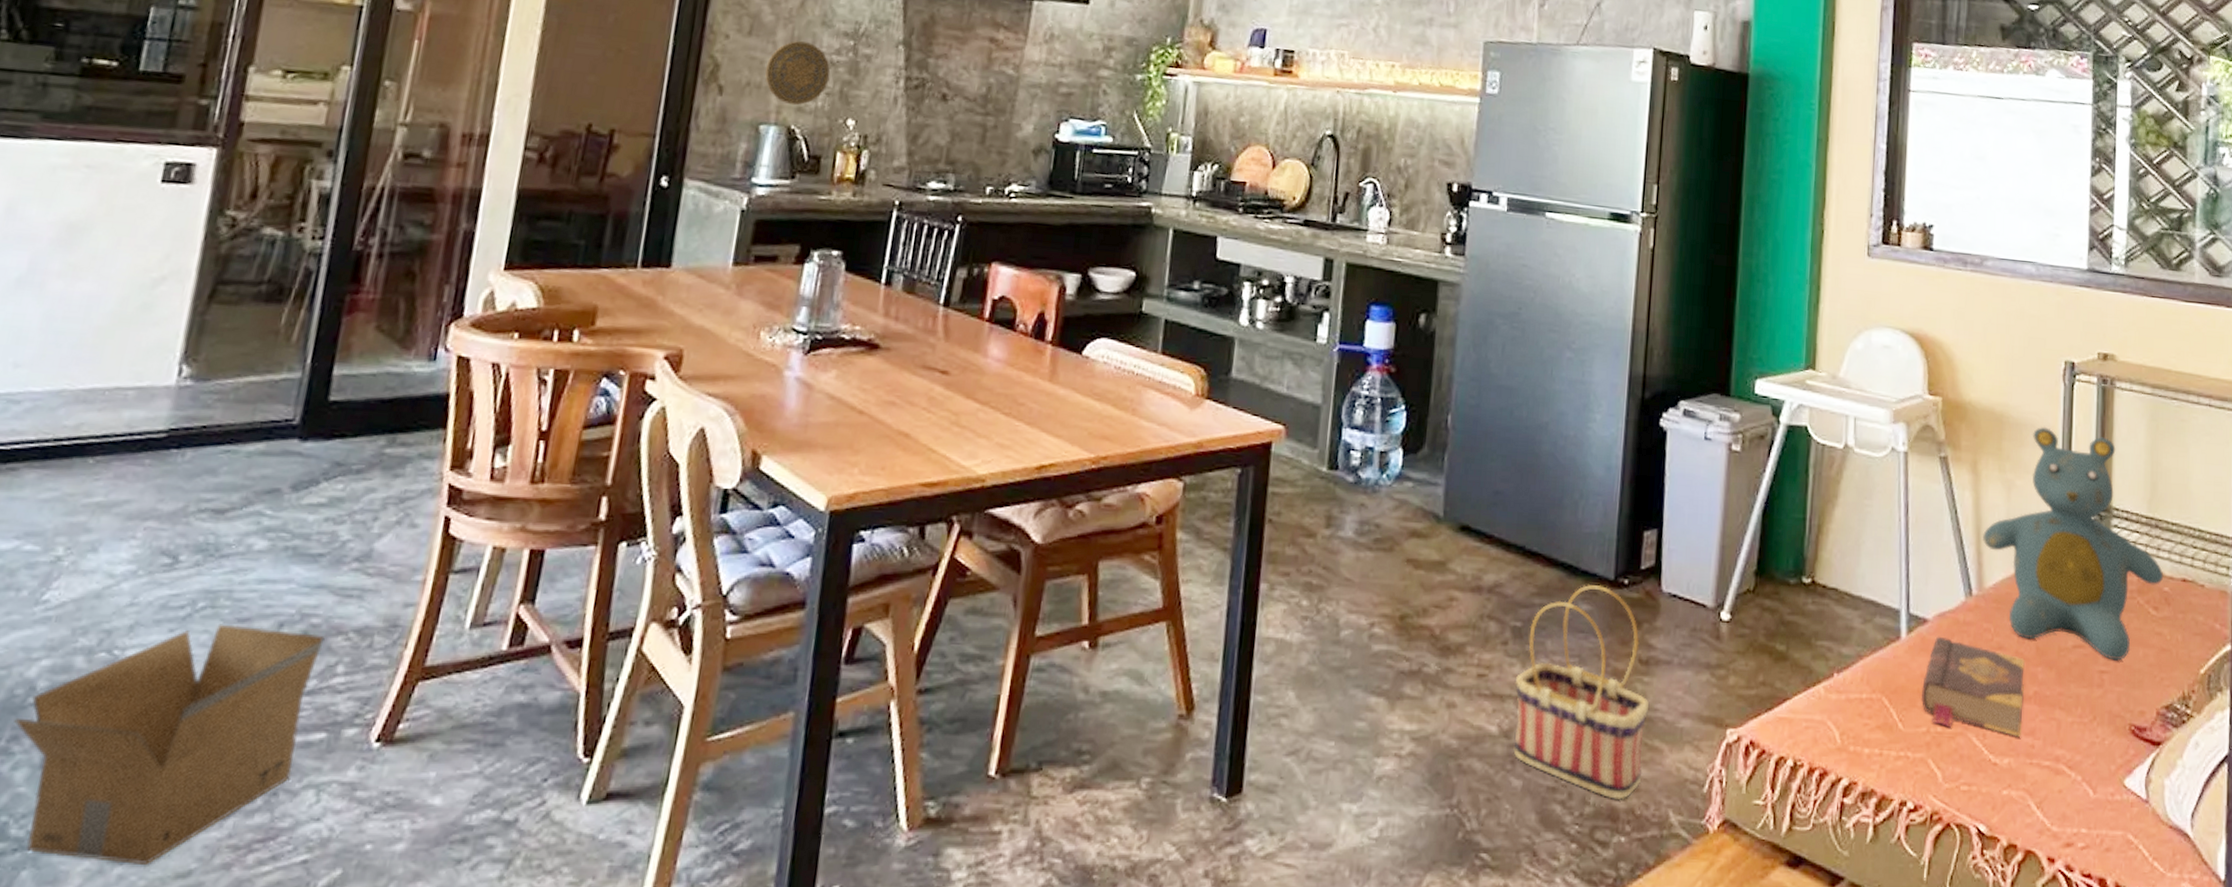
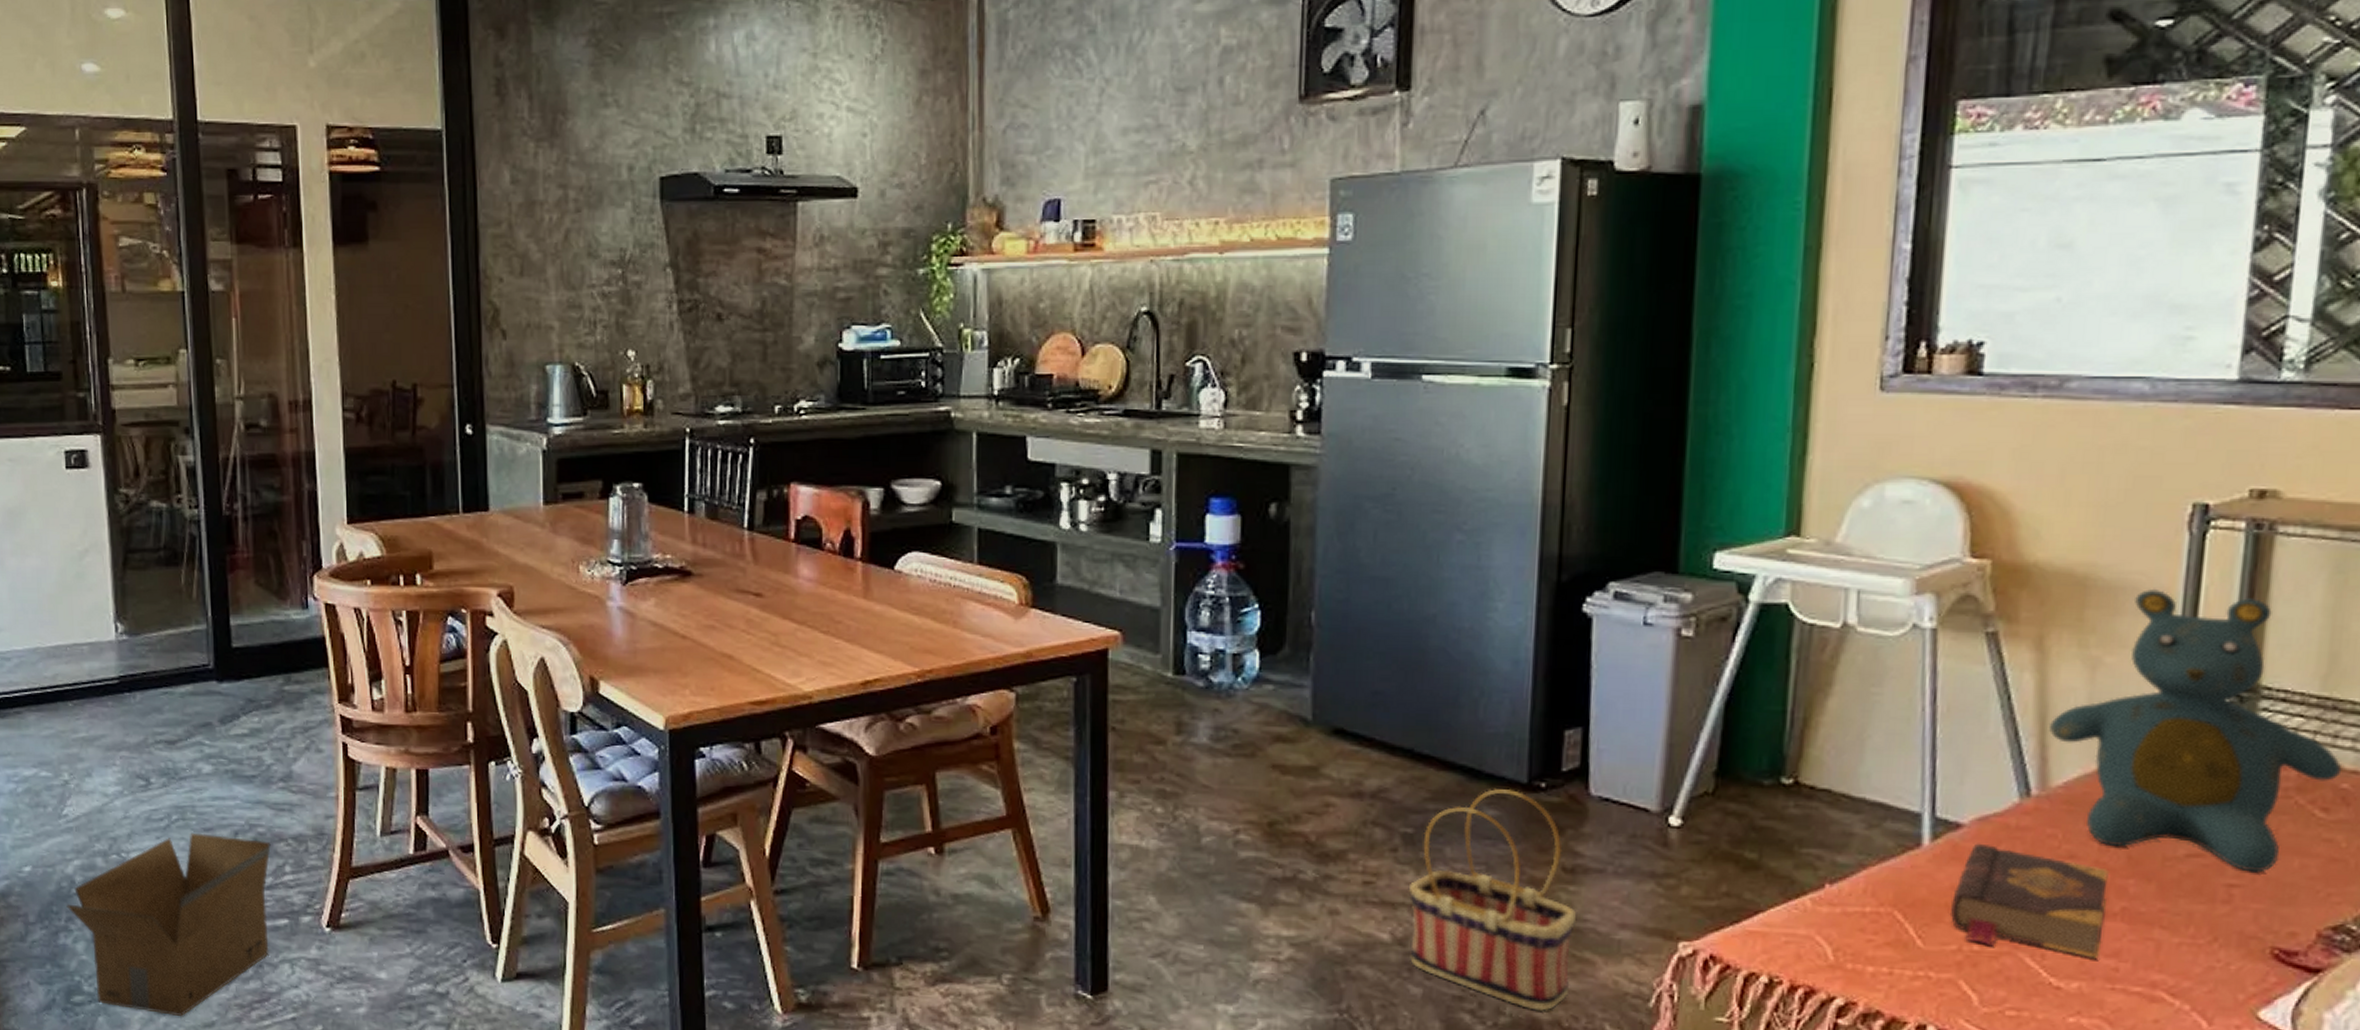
decorative plate: present [765,41,831,106] -> none [543,276,604,342]

